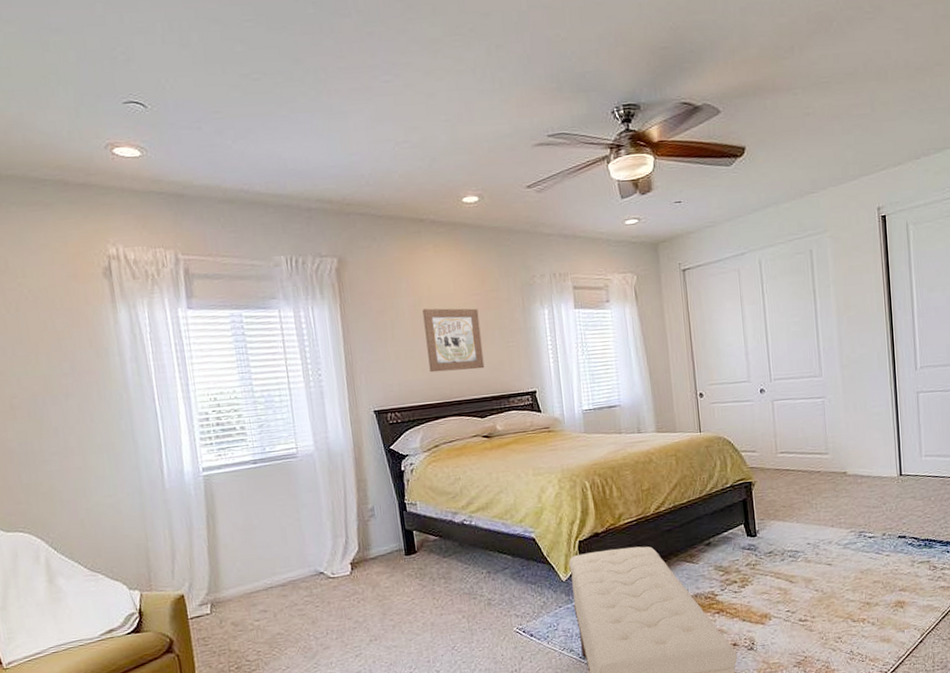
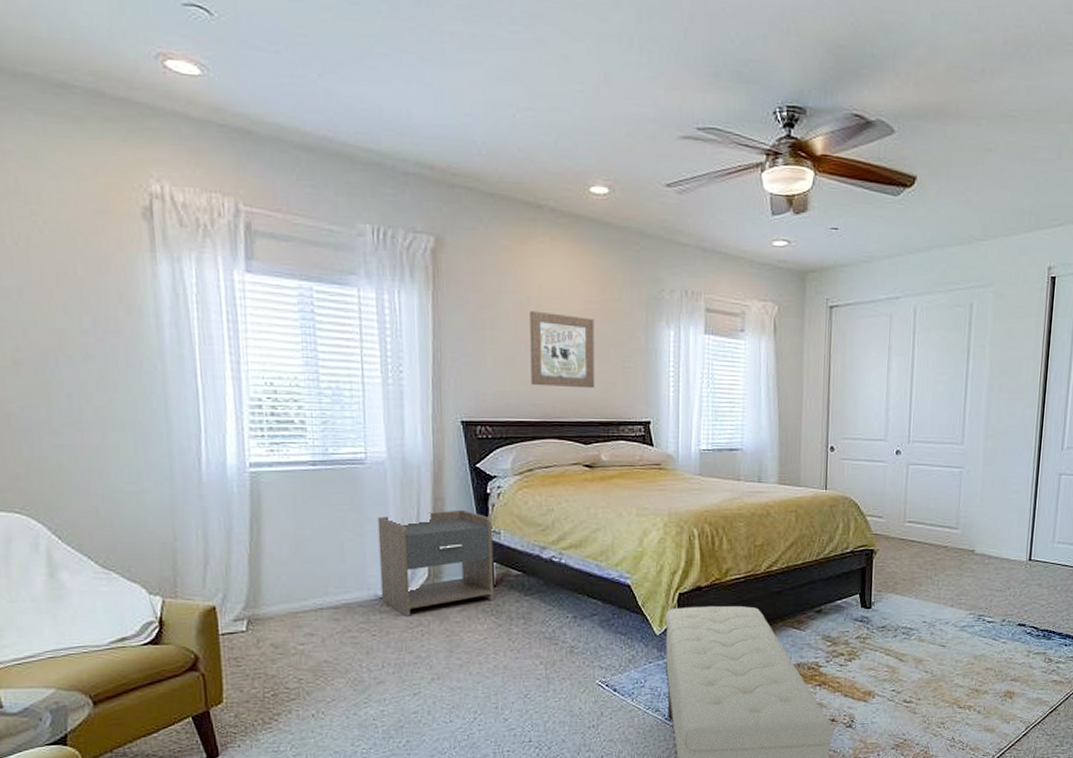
nightstand: none [311,487,417,587] -> present [377,509,495,616]

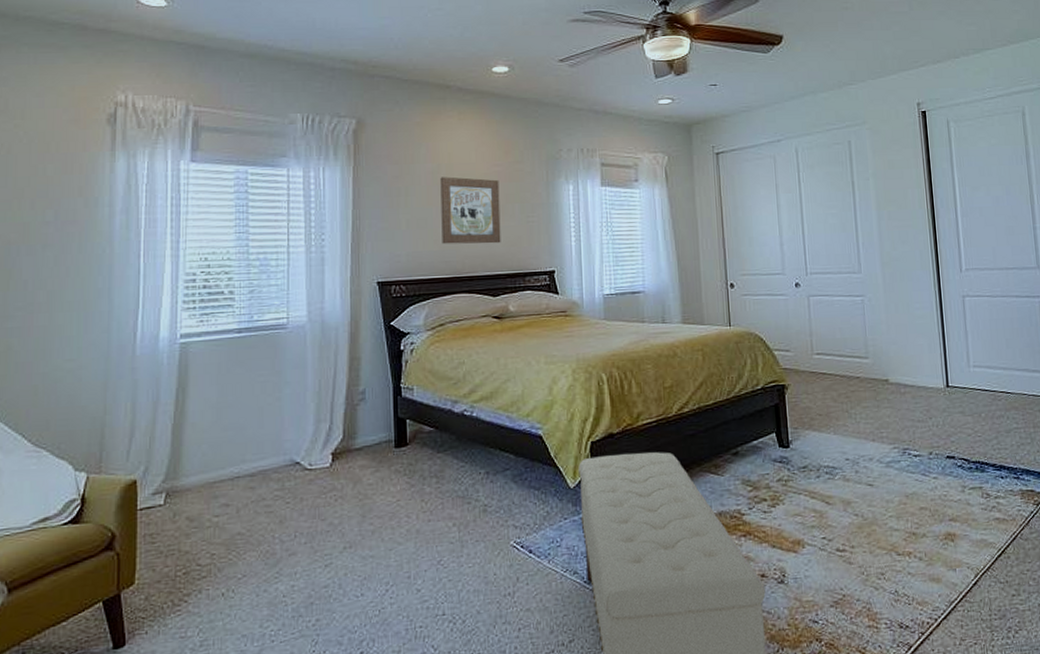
nightstand: present [377,509,495,616] -> none [296,367,408,481]

